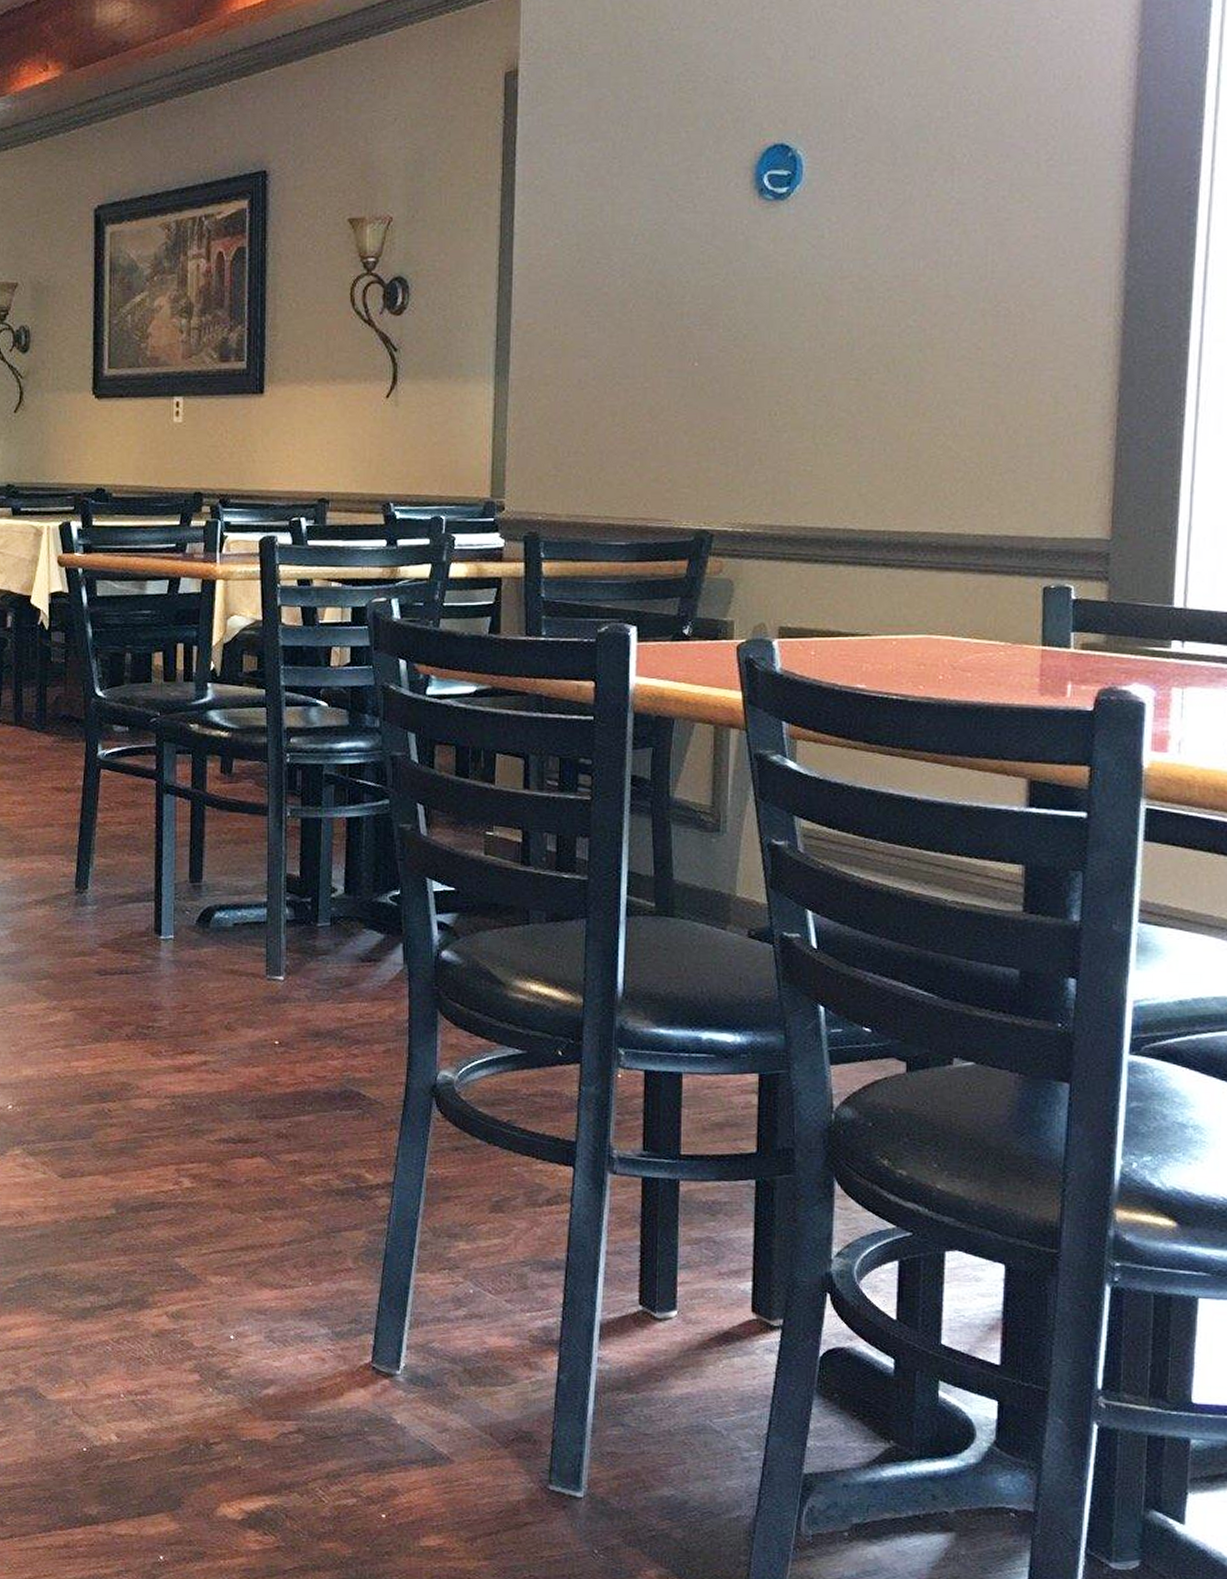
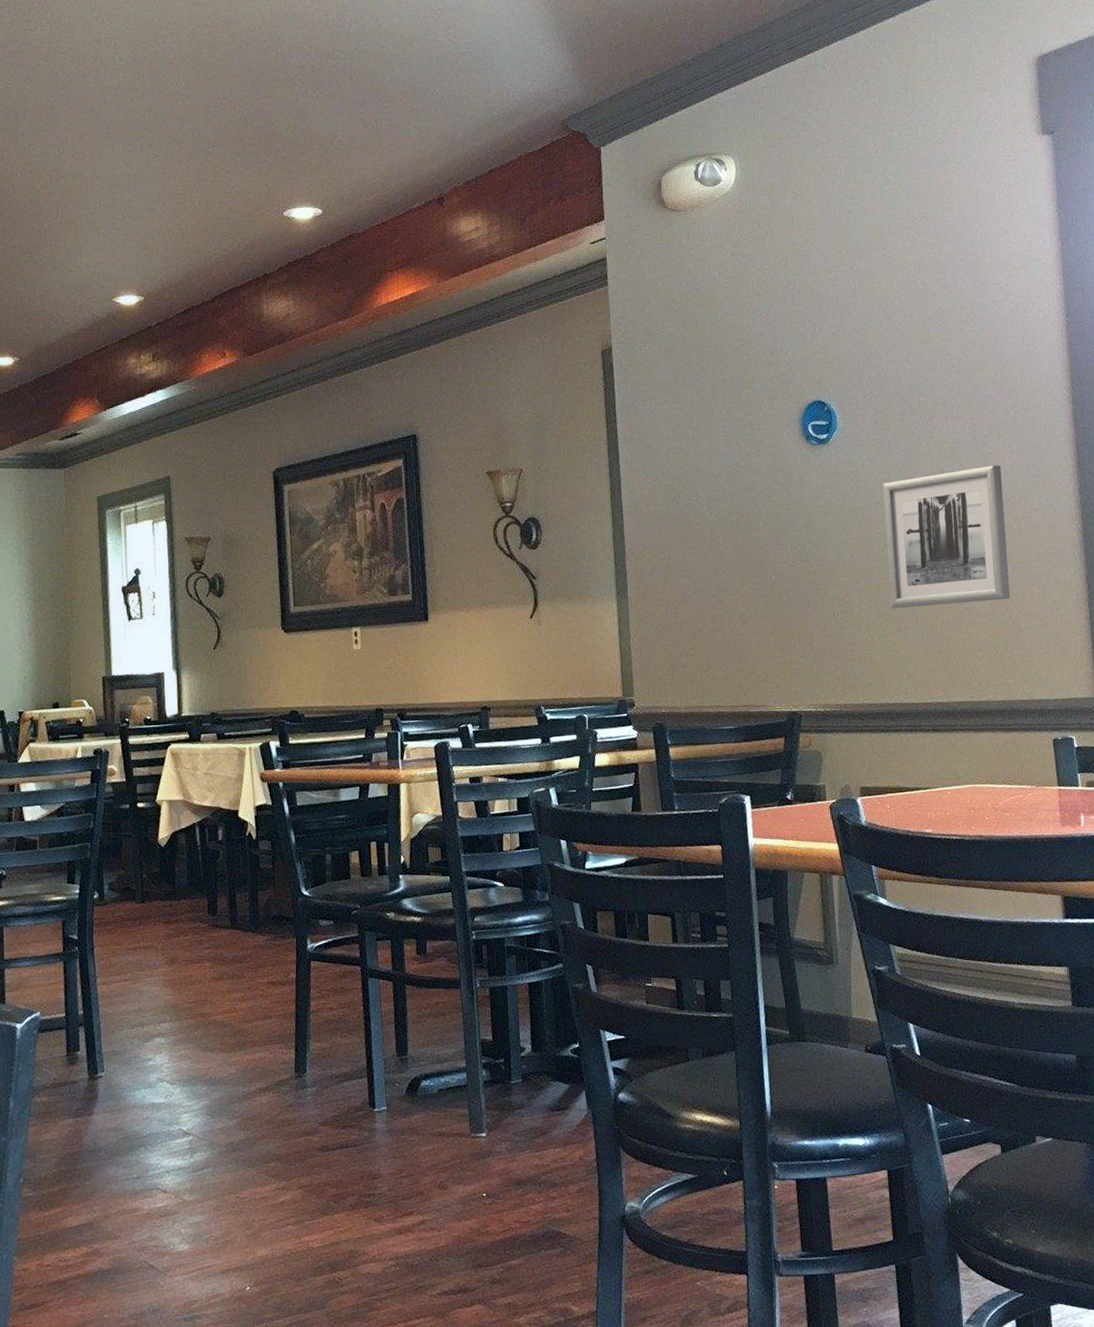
wall art: none [846,235,1019,411] -> present [882,465,1010,609]

